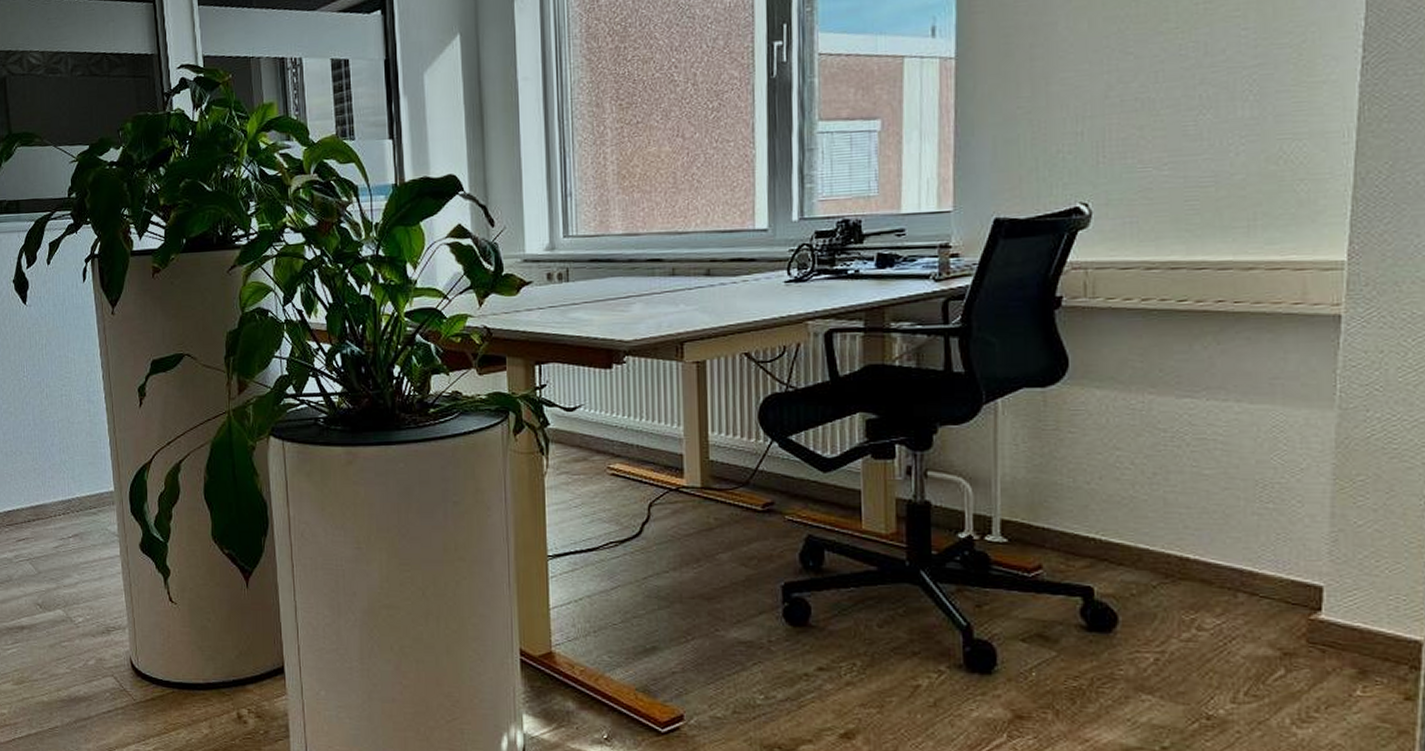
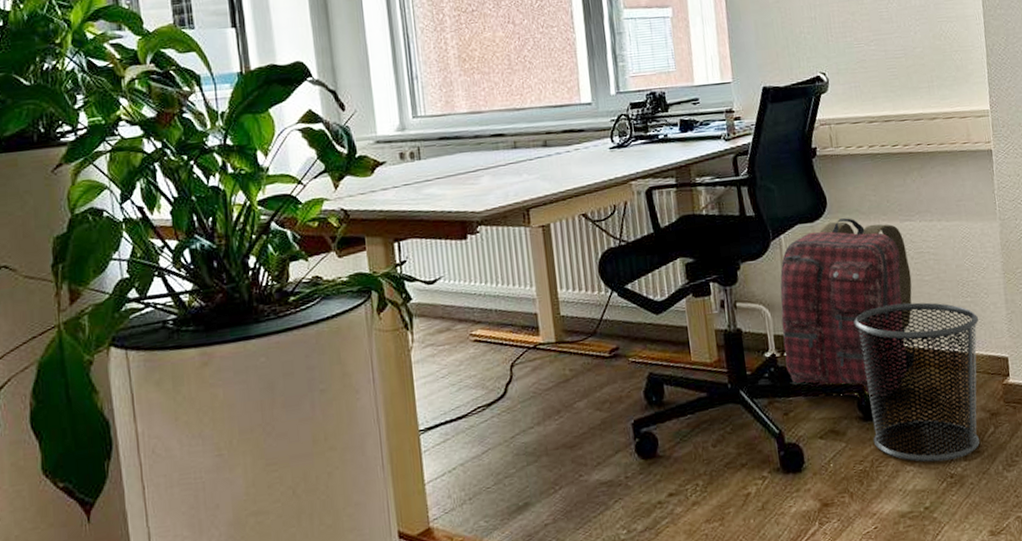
backpack: none [985,386,1183,608] -> present [780,218,915,398]
waste bin: none [1088,498,1283,698] -> present [853,302,980,462]

